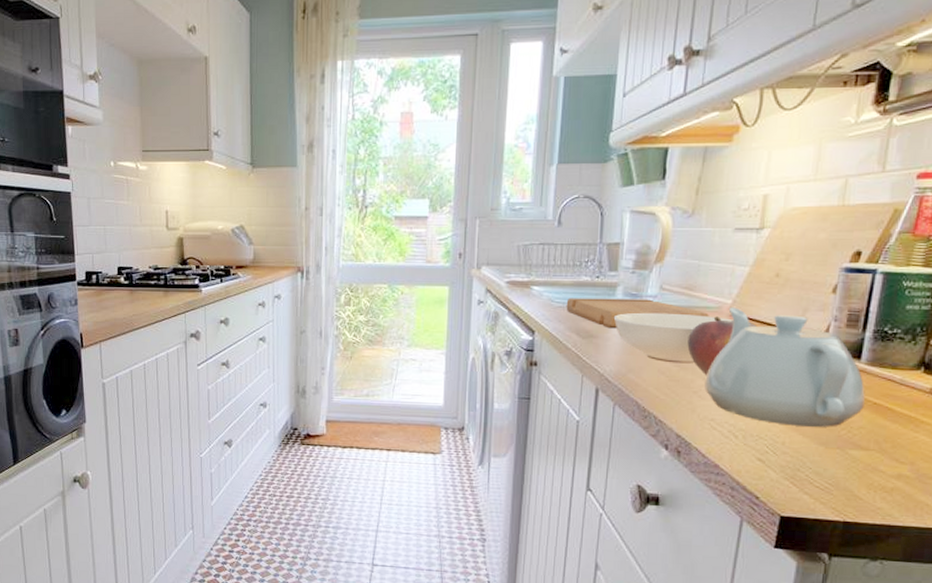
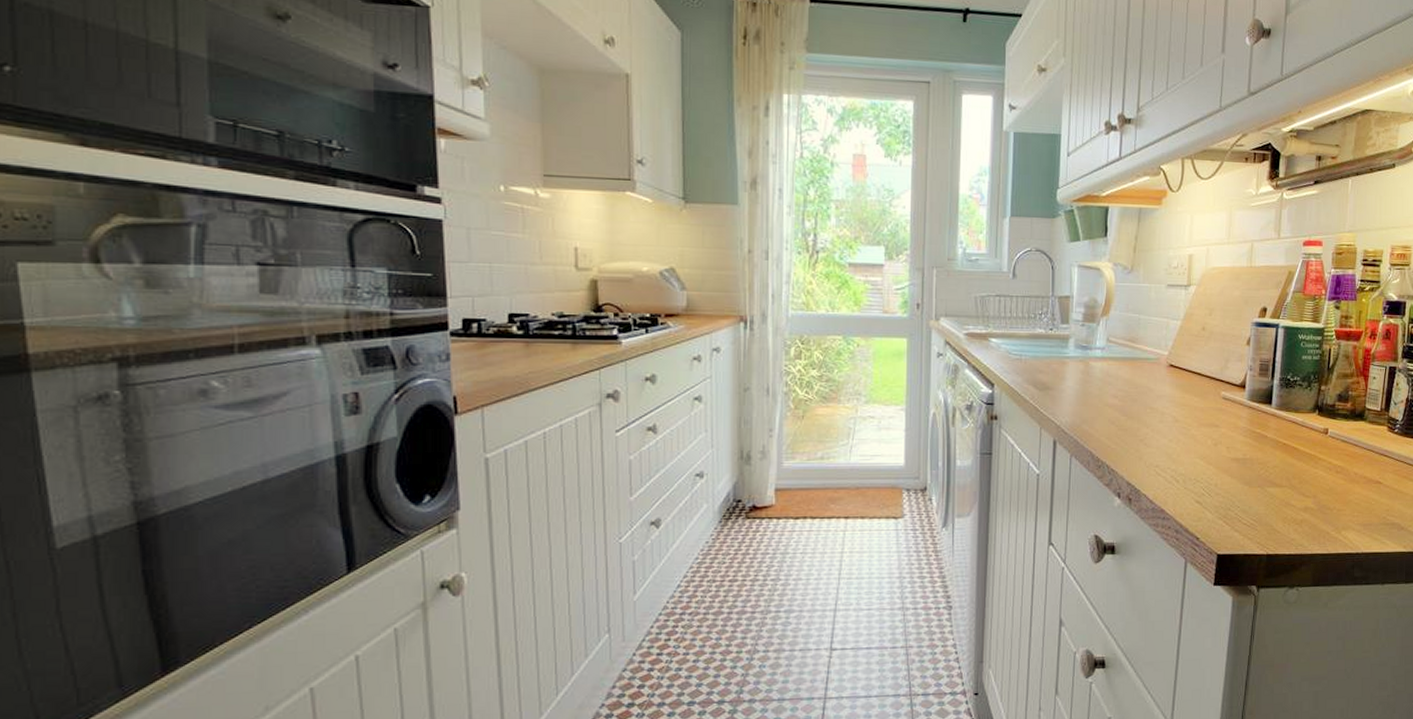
cutting board: present [566,298,709,329] -> none [1023,350,1150,380]
bowl: present [613,312,733,364] -> none [1067,364,1170,413]
fruit: present [687,316,758,376] -> none [1133,367,1190,424]
teapot: present [704,307,866,427] -> none [1149,358,1278,468]

